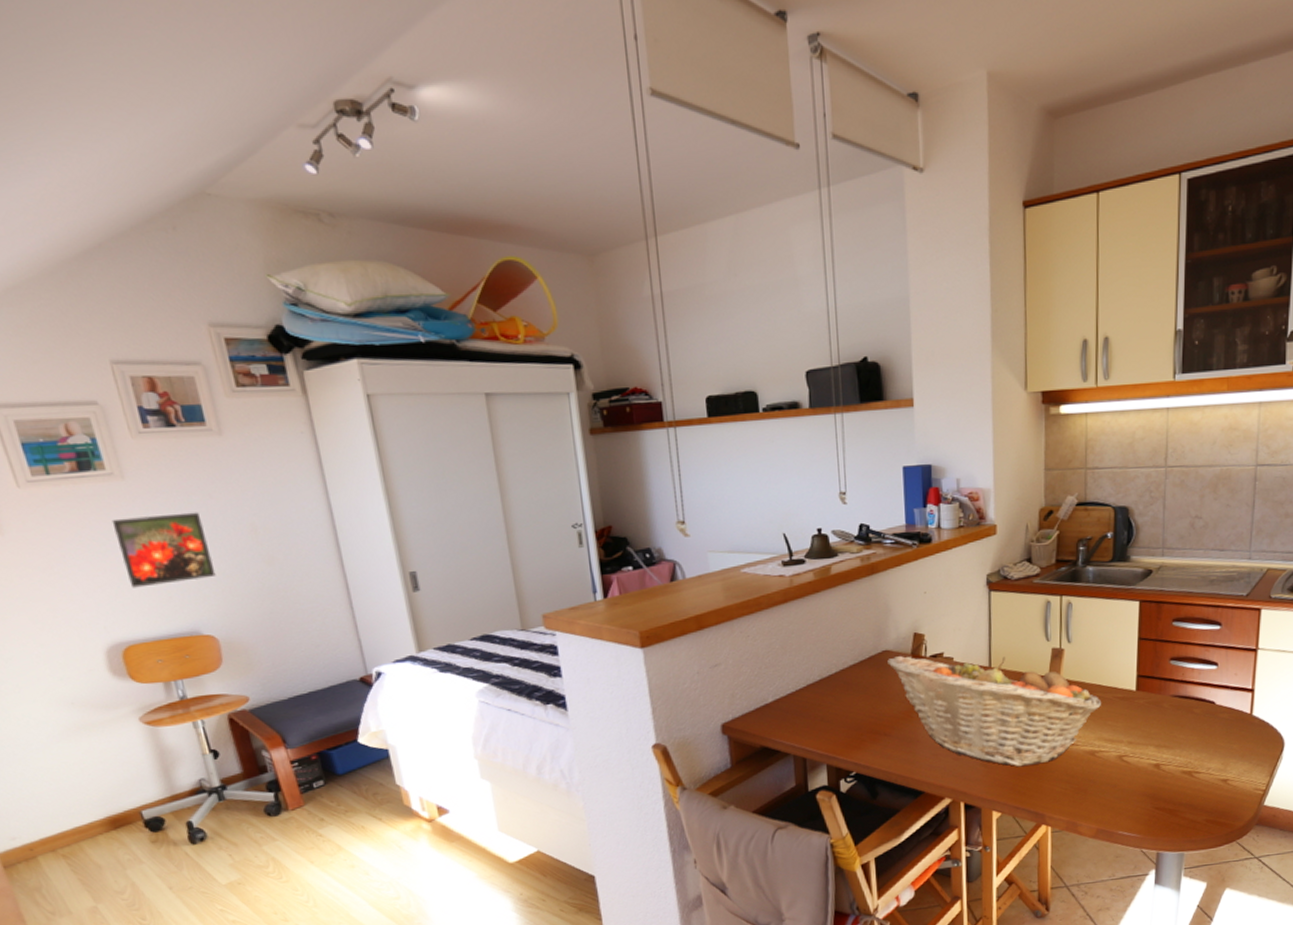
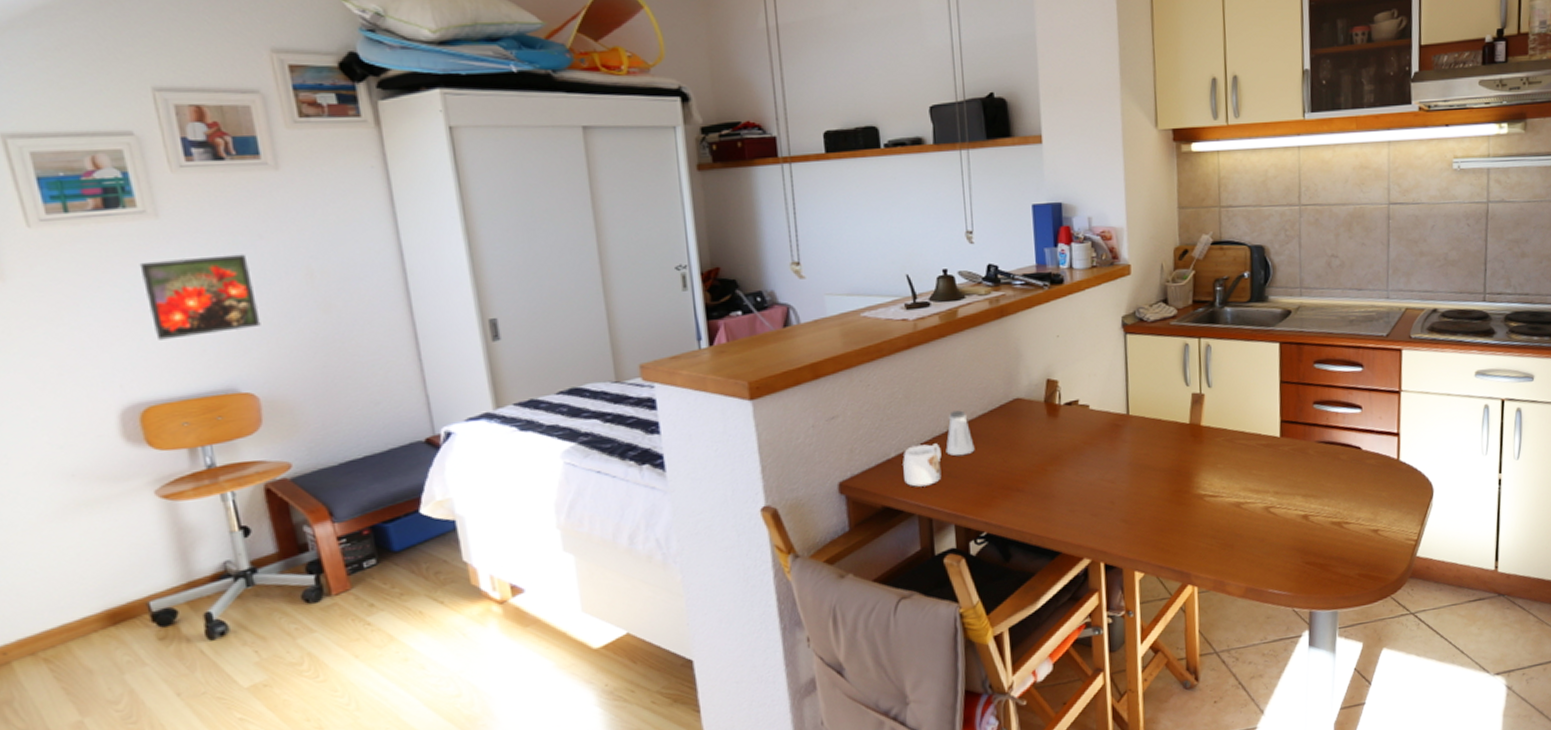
mug: none [779,690,815,730] -> present [902,443,942,487]
saltshaker: none [819,660,846,703] -> present [946,410,975,457]
fruit basket: present [886,656,1101,767] -> none [1018,403,1245,522]

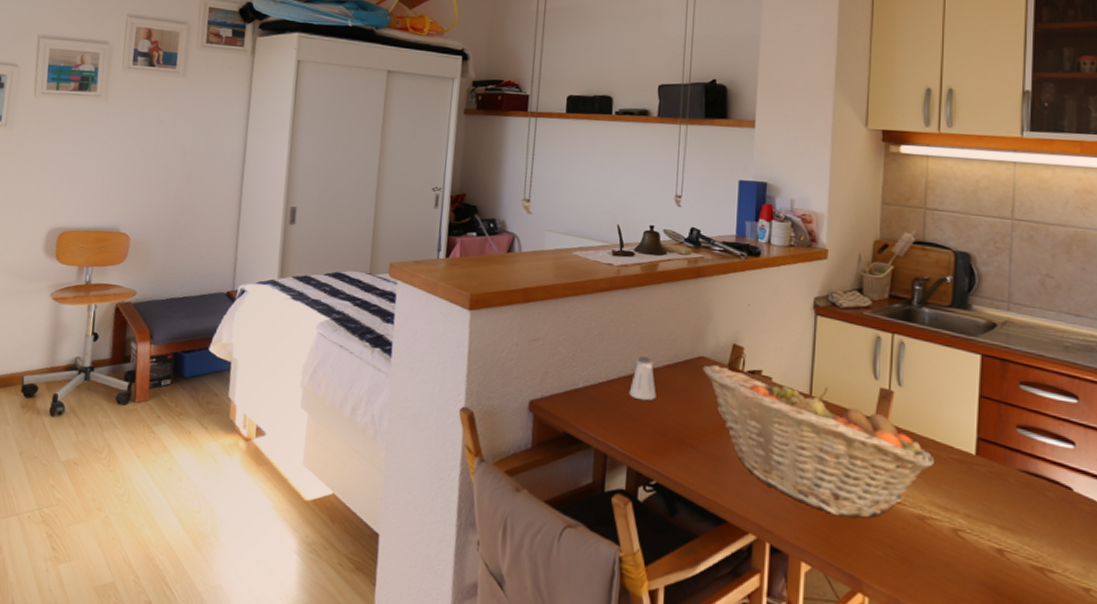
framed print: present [139,254,261,340] -> none [82,129,150,187]
mug: present [902,443,942,487] -> none [587,381,625,422]
fruit basket: none [1018,403,1245,522] -> present [701,365,934,518]

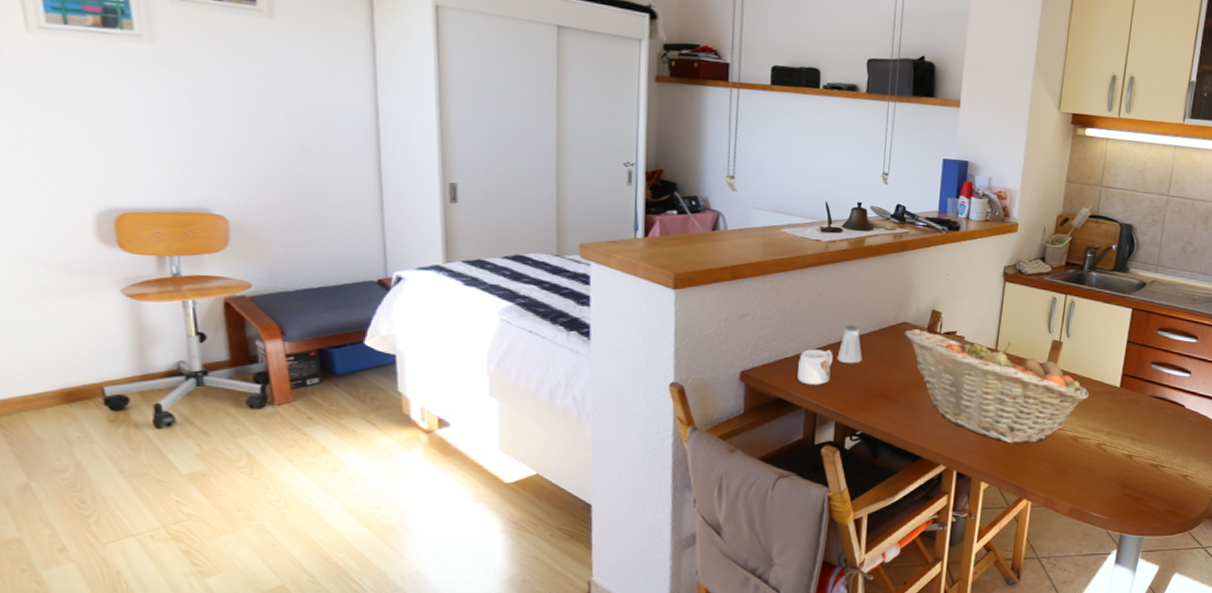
mug: none [587,381,625,422] -> present [798,349,833,385]

